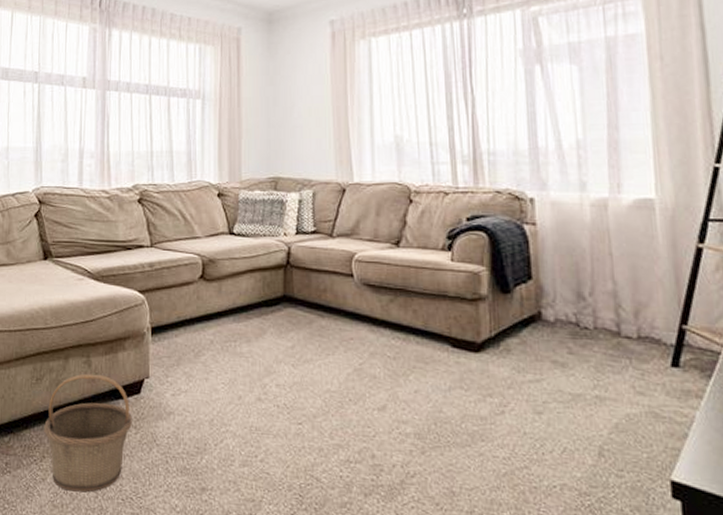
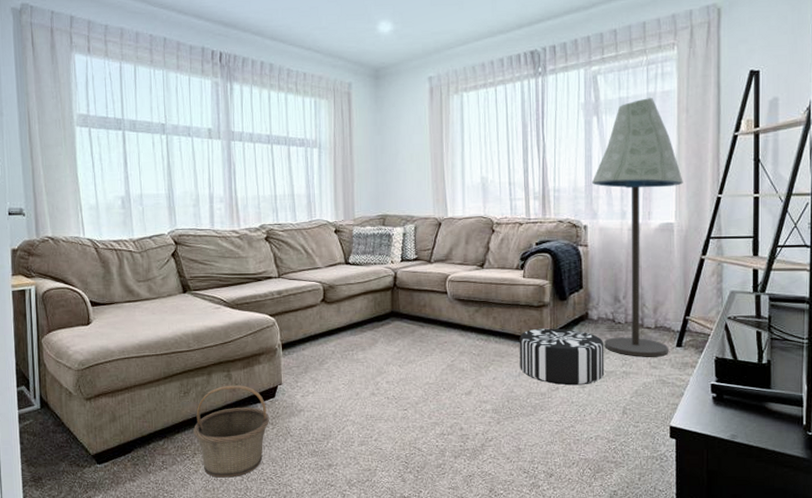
pouf: none [448,328,569,410] -> present [519,328,605,385]
floor lamp: none [537,43,664,379] -> present [591,98,683,357]

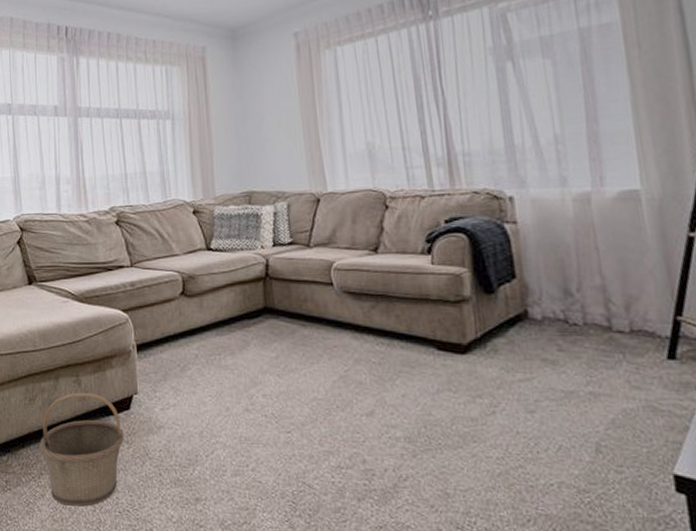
pouf: present [519,328,605,385] -> none [433,330,562,408]
floor lamp: present [591,98,683,357] -> none [513,33,656,373]

